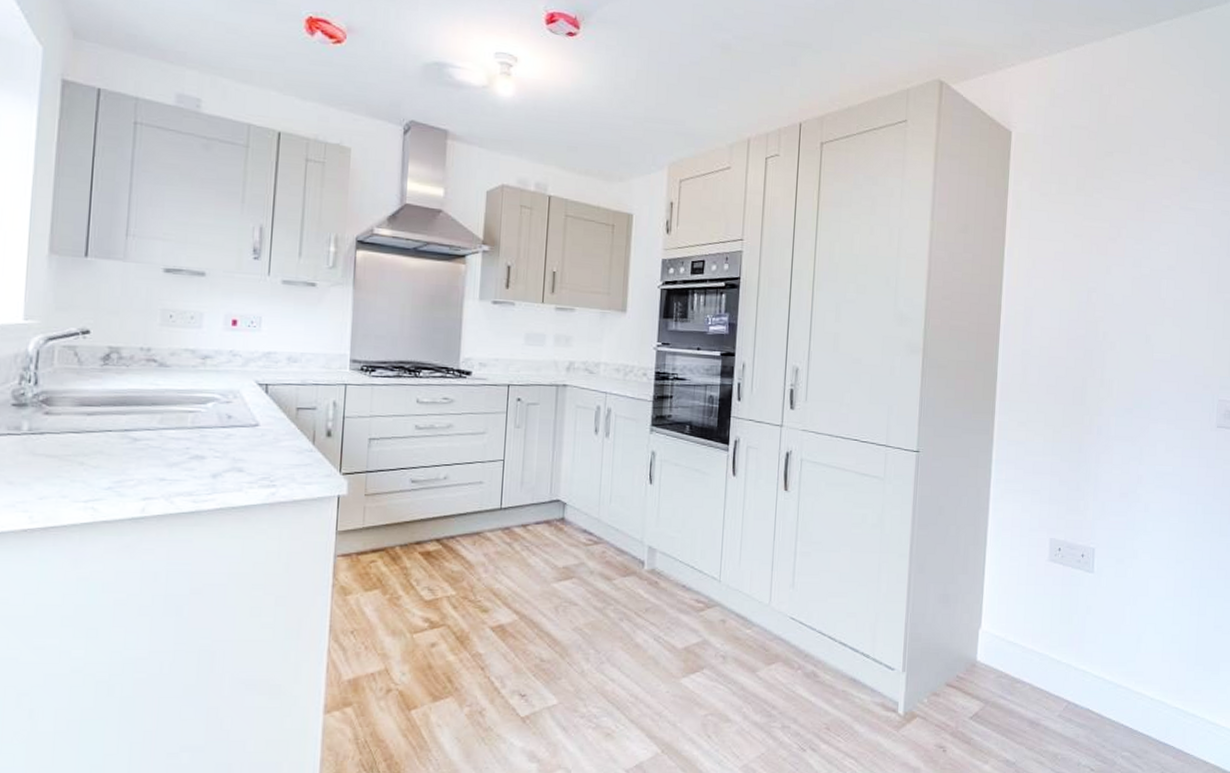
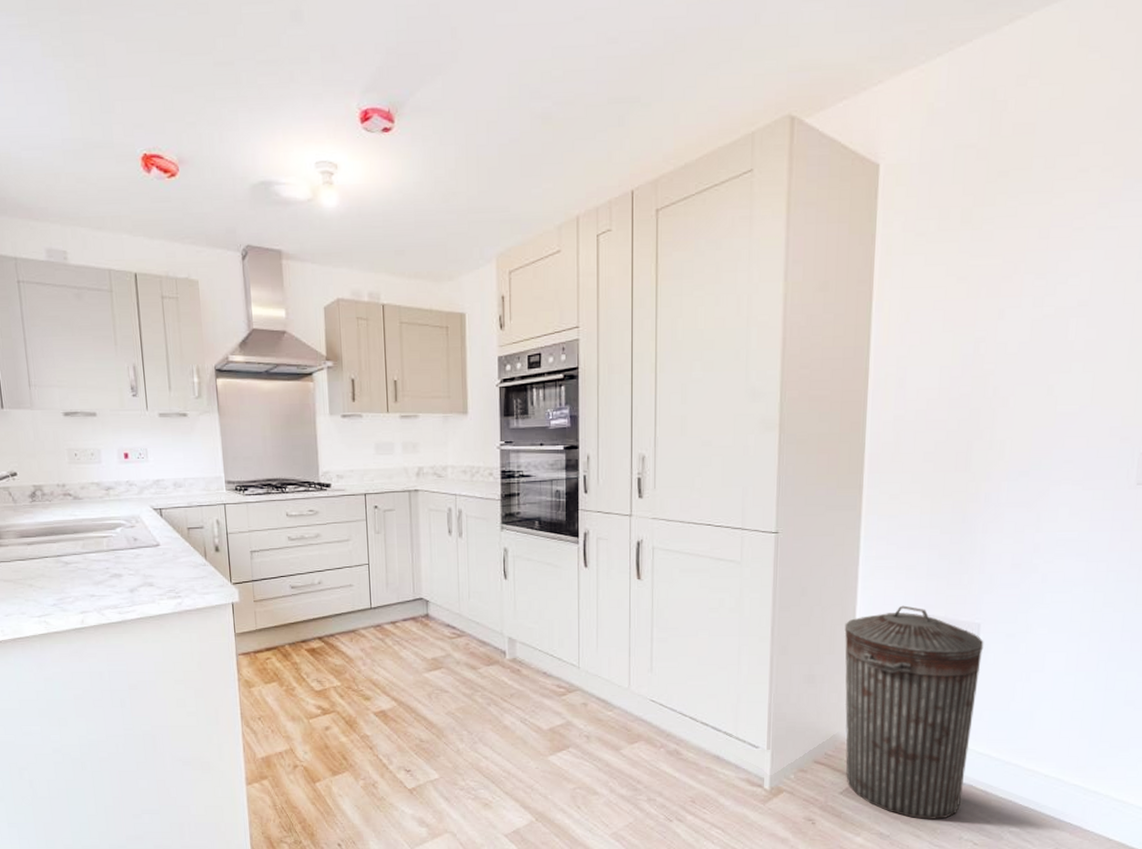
trash can: none [976,528,1098,745] -> present [844,605,984,819]

